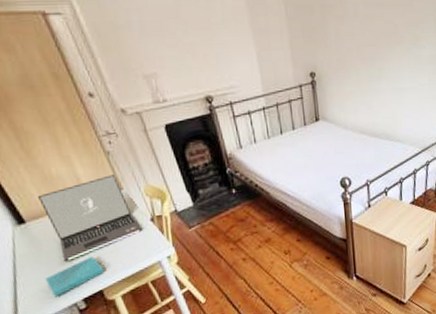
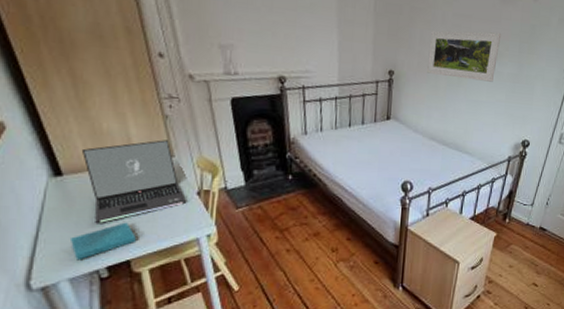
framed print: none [345,16,416,69] -> present [427,30,502,82]

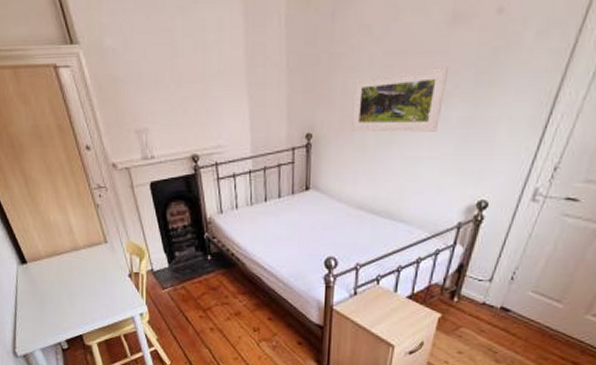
book: present [71,222,137,261] -> none [38,302,86,334]
laptop: present [81,139,186,224] -> none [37,227,120,304]

